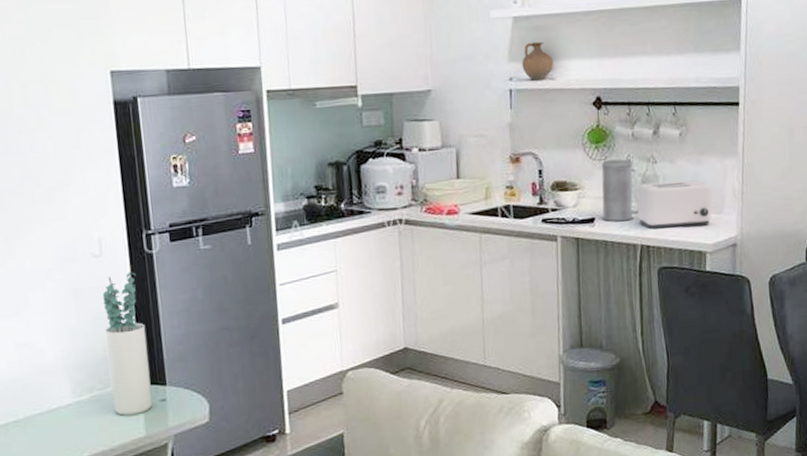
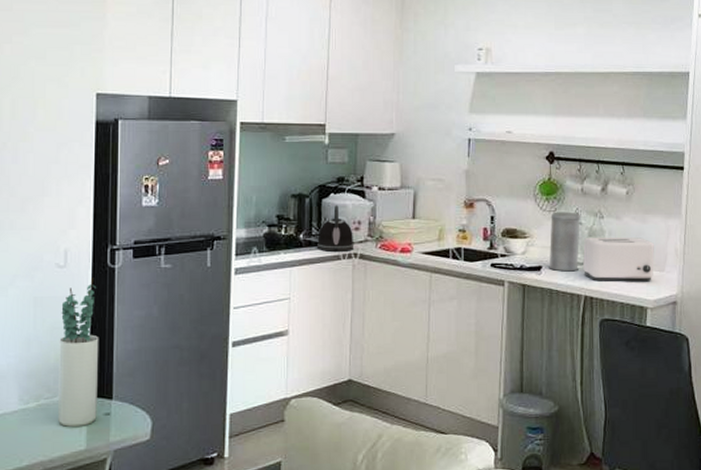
kettle: none [359,170,399,220] -> present [317,205,354,252]
ceramic jug: present [522,41,553,82] -> none [482,96,511,134]

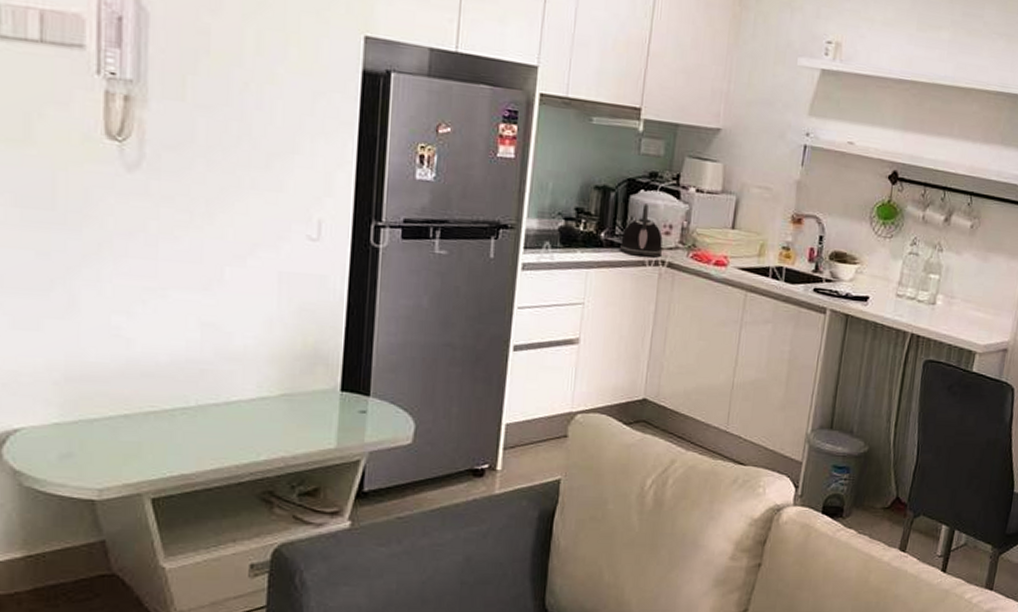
vase: present [58,278,99,427] -> none [304,256,357,423]
canister: present [549,211,580,272] -> none [876,238,918,306]
toaster: present [583,237,654,282] -> none [913,270,993,325]

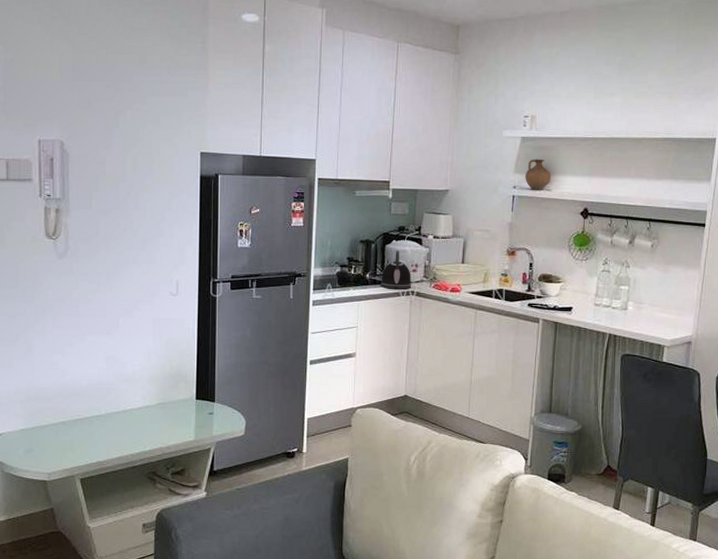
ceramic jug: none [821,99,855,144] -> present [525,159,551,191]

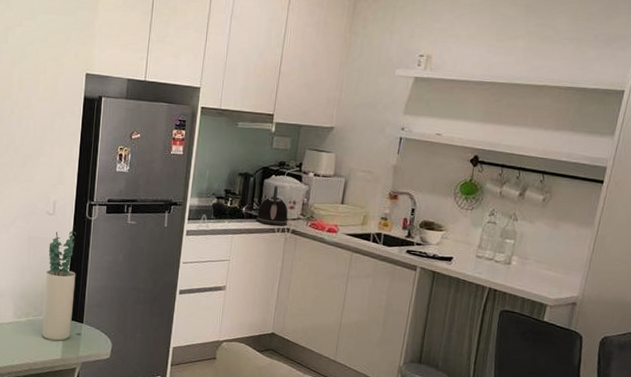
vase: none [173,304,204,422] -> present [42,225,77,341]
ceramic jug: present [525,159,551,191] -> none [414,100,442,135]

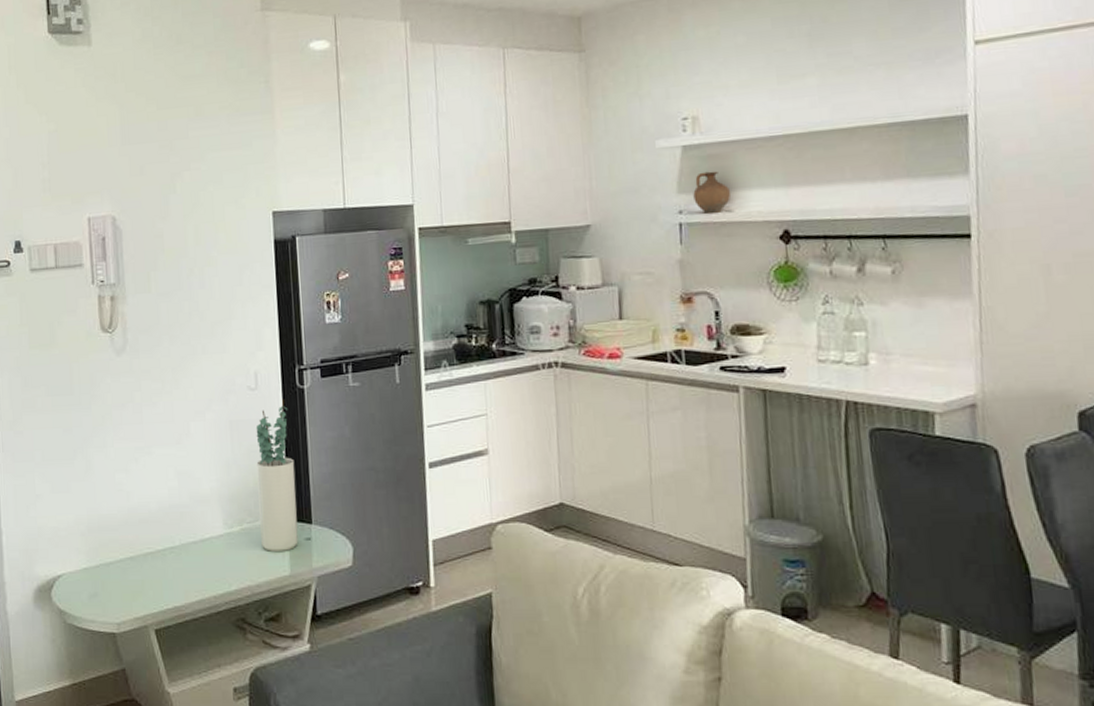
kettle: present [256,185,288,226] -> none [512,309,554,362]
ceramic jug: none [414,100,442,135] -> present [693,171,730,215]

